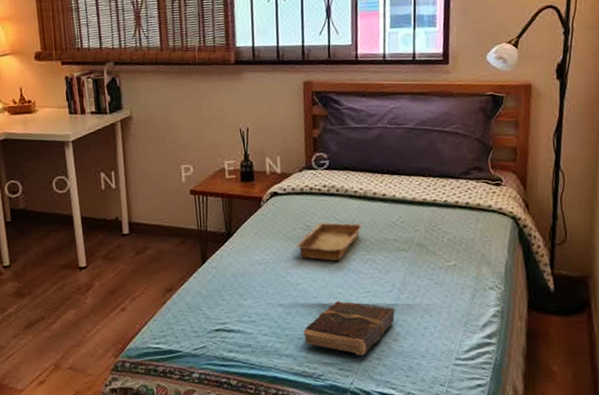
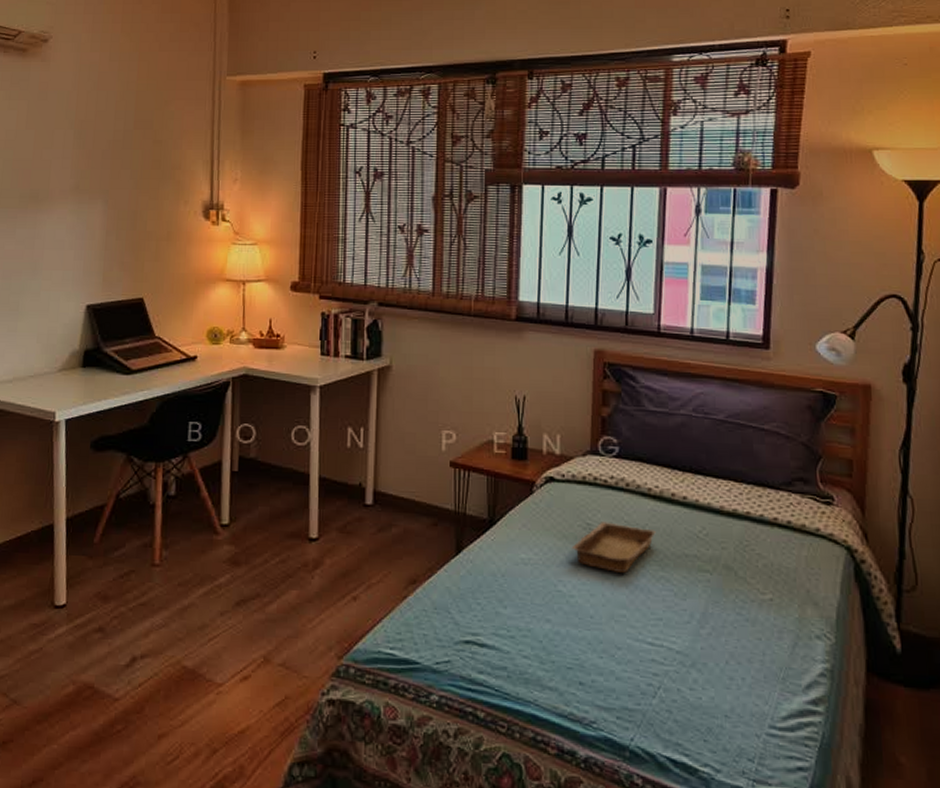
book: present [303,300,395,356] -> none [574,625,693,704]

